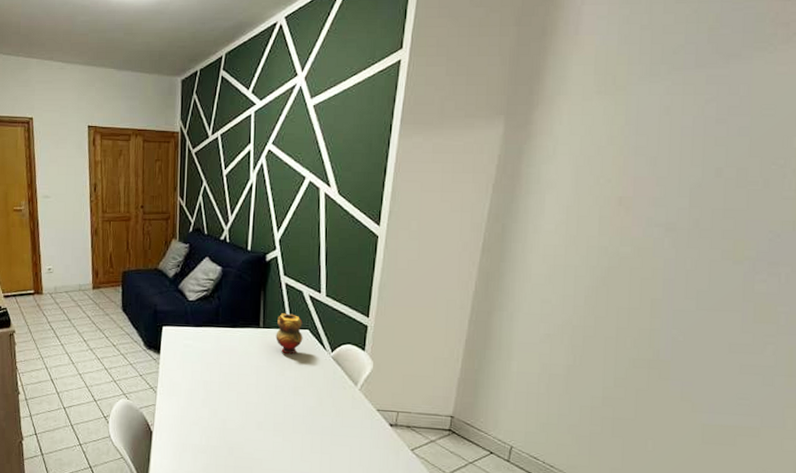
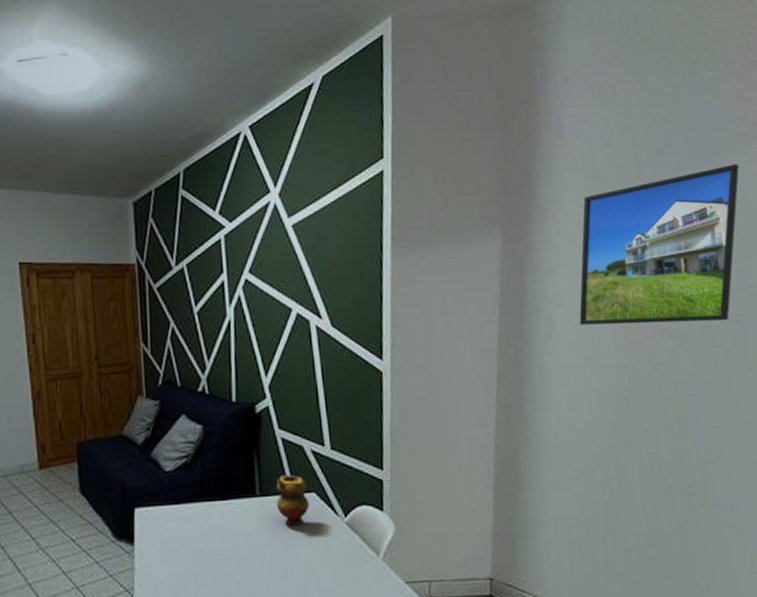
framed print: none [568,64,761,215] -> present [579,164,740,325]

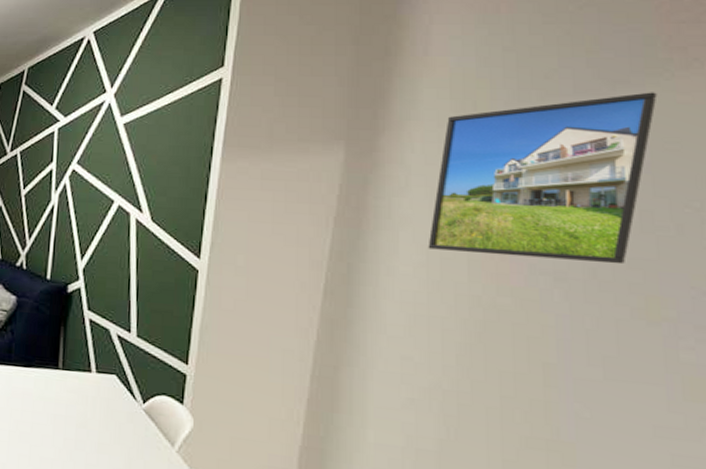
teapot: present [276,475,310,526] -> none [77,353,109,403]

